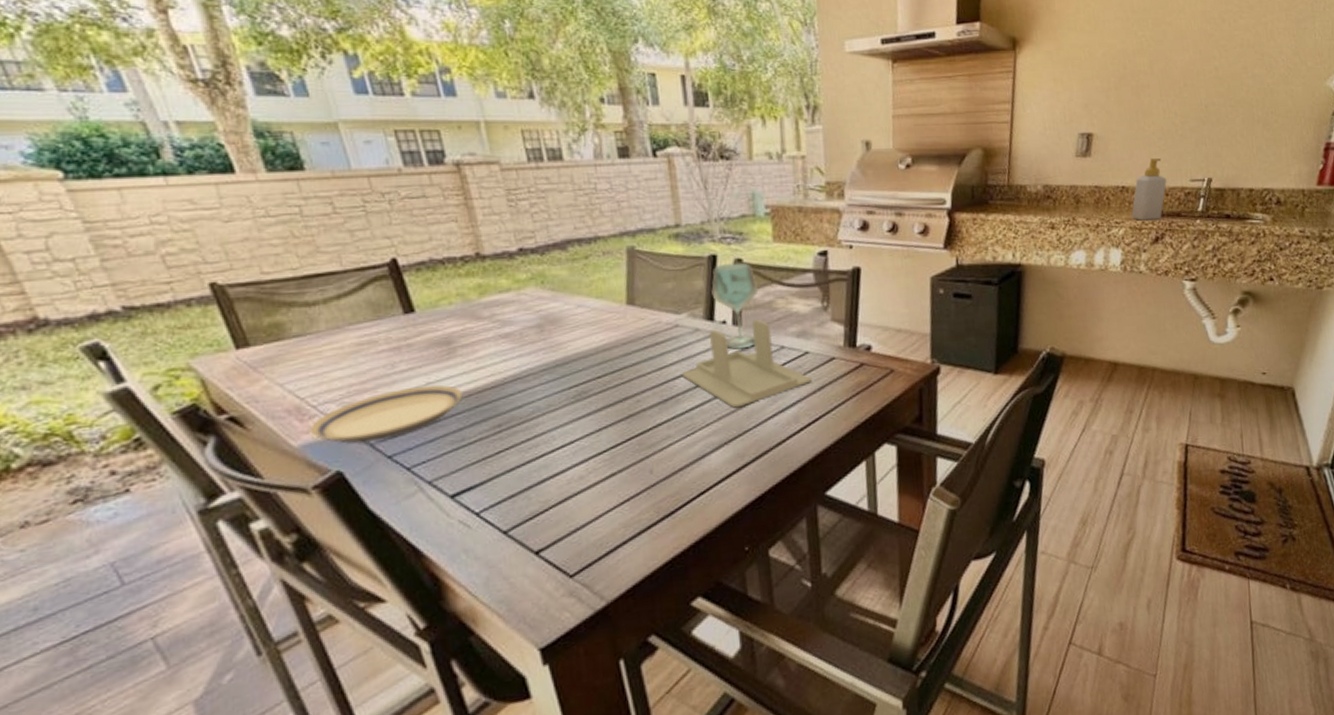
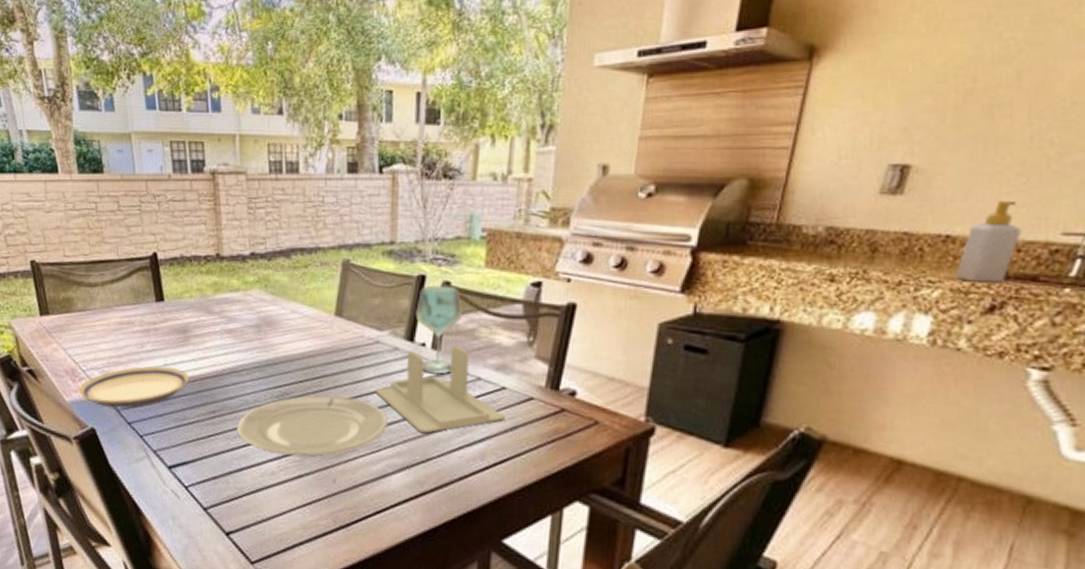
plate: none [531,385,699,457] -> present [237,395,388,457]

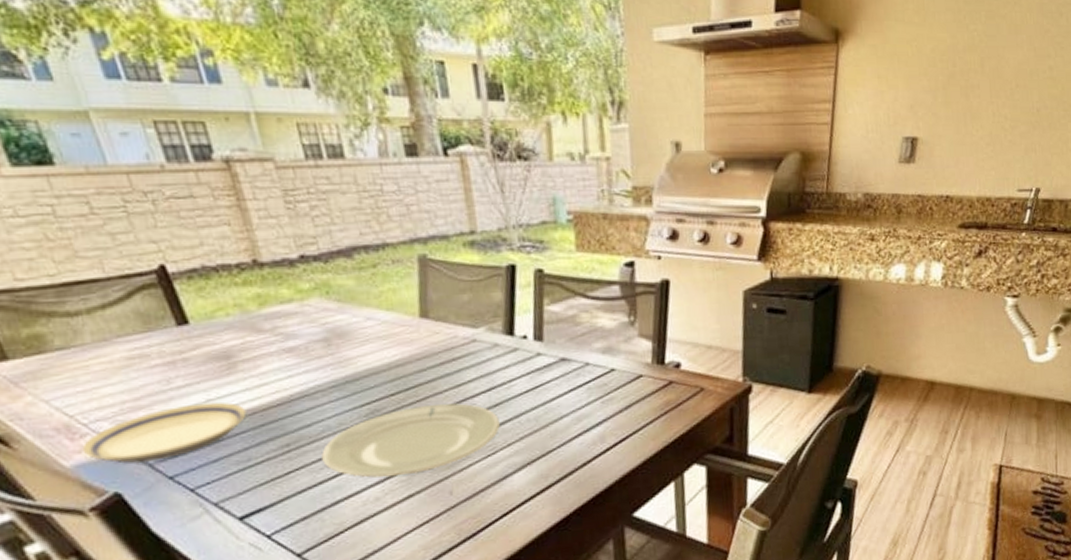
napkin holder: present [375,345,504,434] -> none [480,334,618,427]
wine glass: present [415,285,463,374] -> none [510,273,561,366]
soap bottle: present [955,200,1021,284] -> none [955,165,993,234]

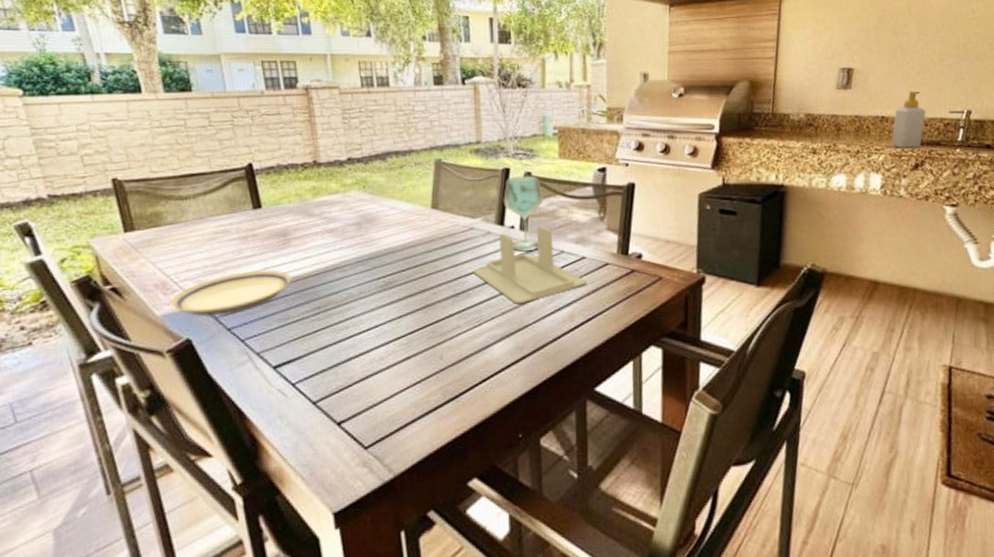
plate: present [321,403,500,478] -> none [343,280,486,340]
napkin holder: none [480,334,618,427] -> present [473,225,586,304]
wine glass: none [510,273,561,366] -> present [503,175,544,252]
soap bottle: none [955,165,993,234] -> present [891,90,926,149]

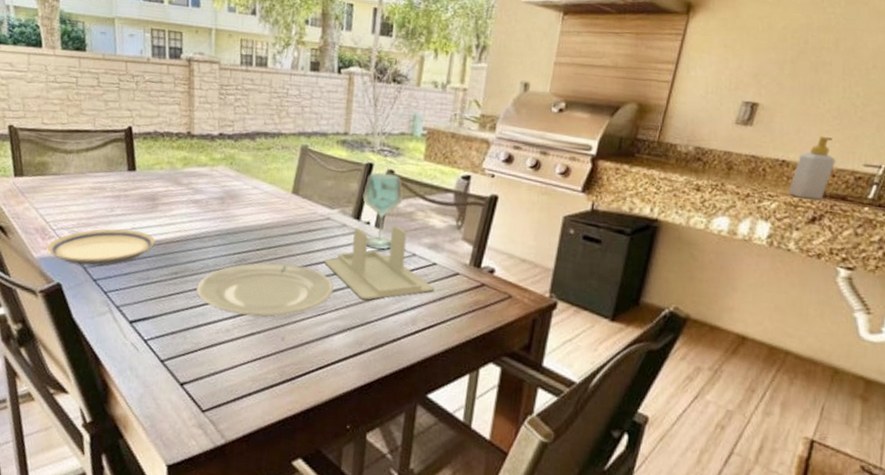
plate: none [343,280,486,340] -> present [196,262,334,317]

